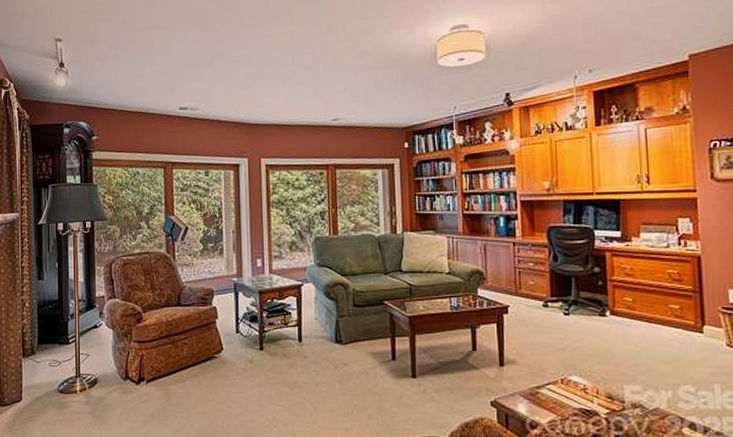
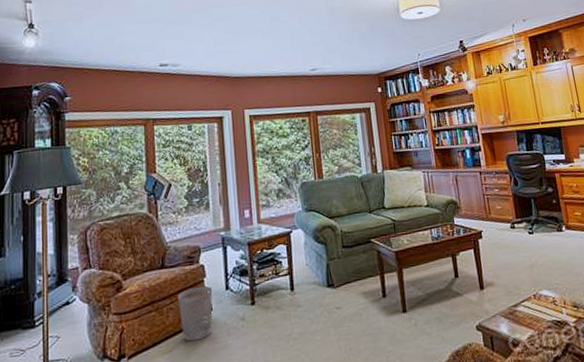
wastebasket: none [191,326,224,375] -> present [177,285,213,342]

